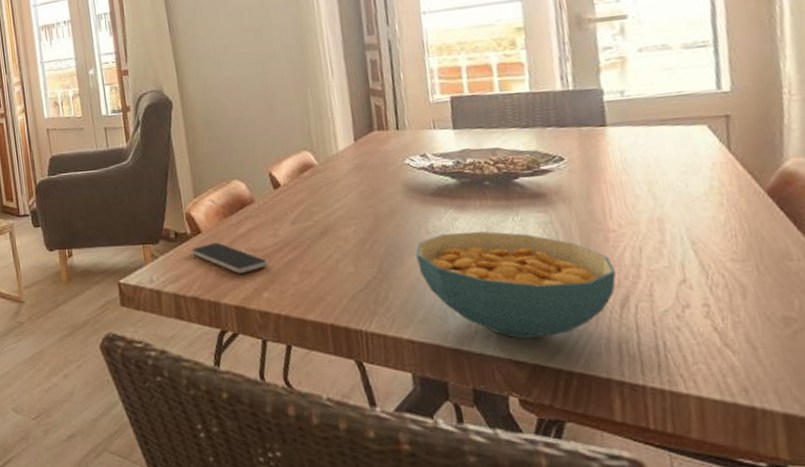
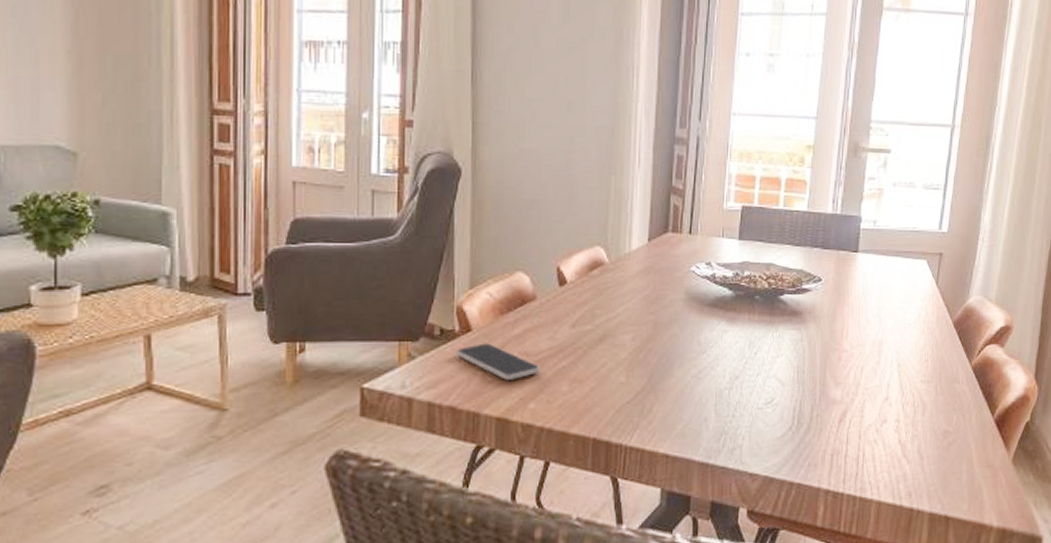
cereal bowl: present [416,231,617,339] -> none [685,345,842,452]

